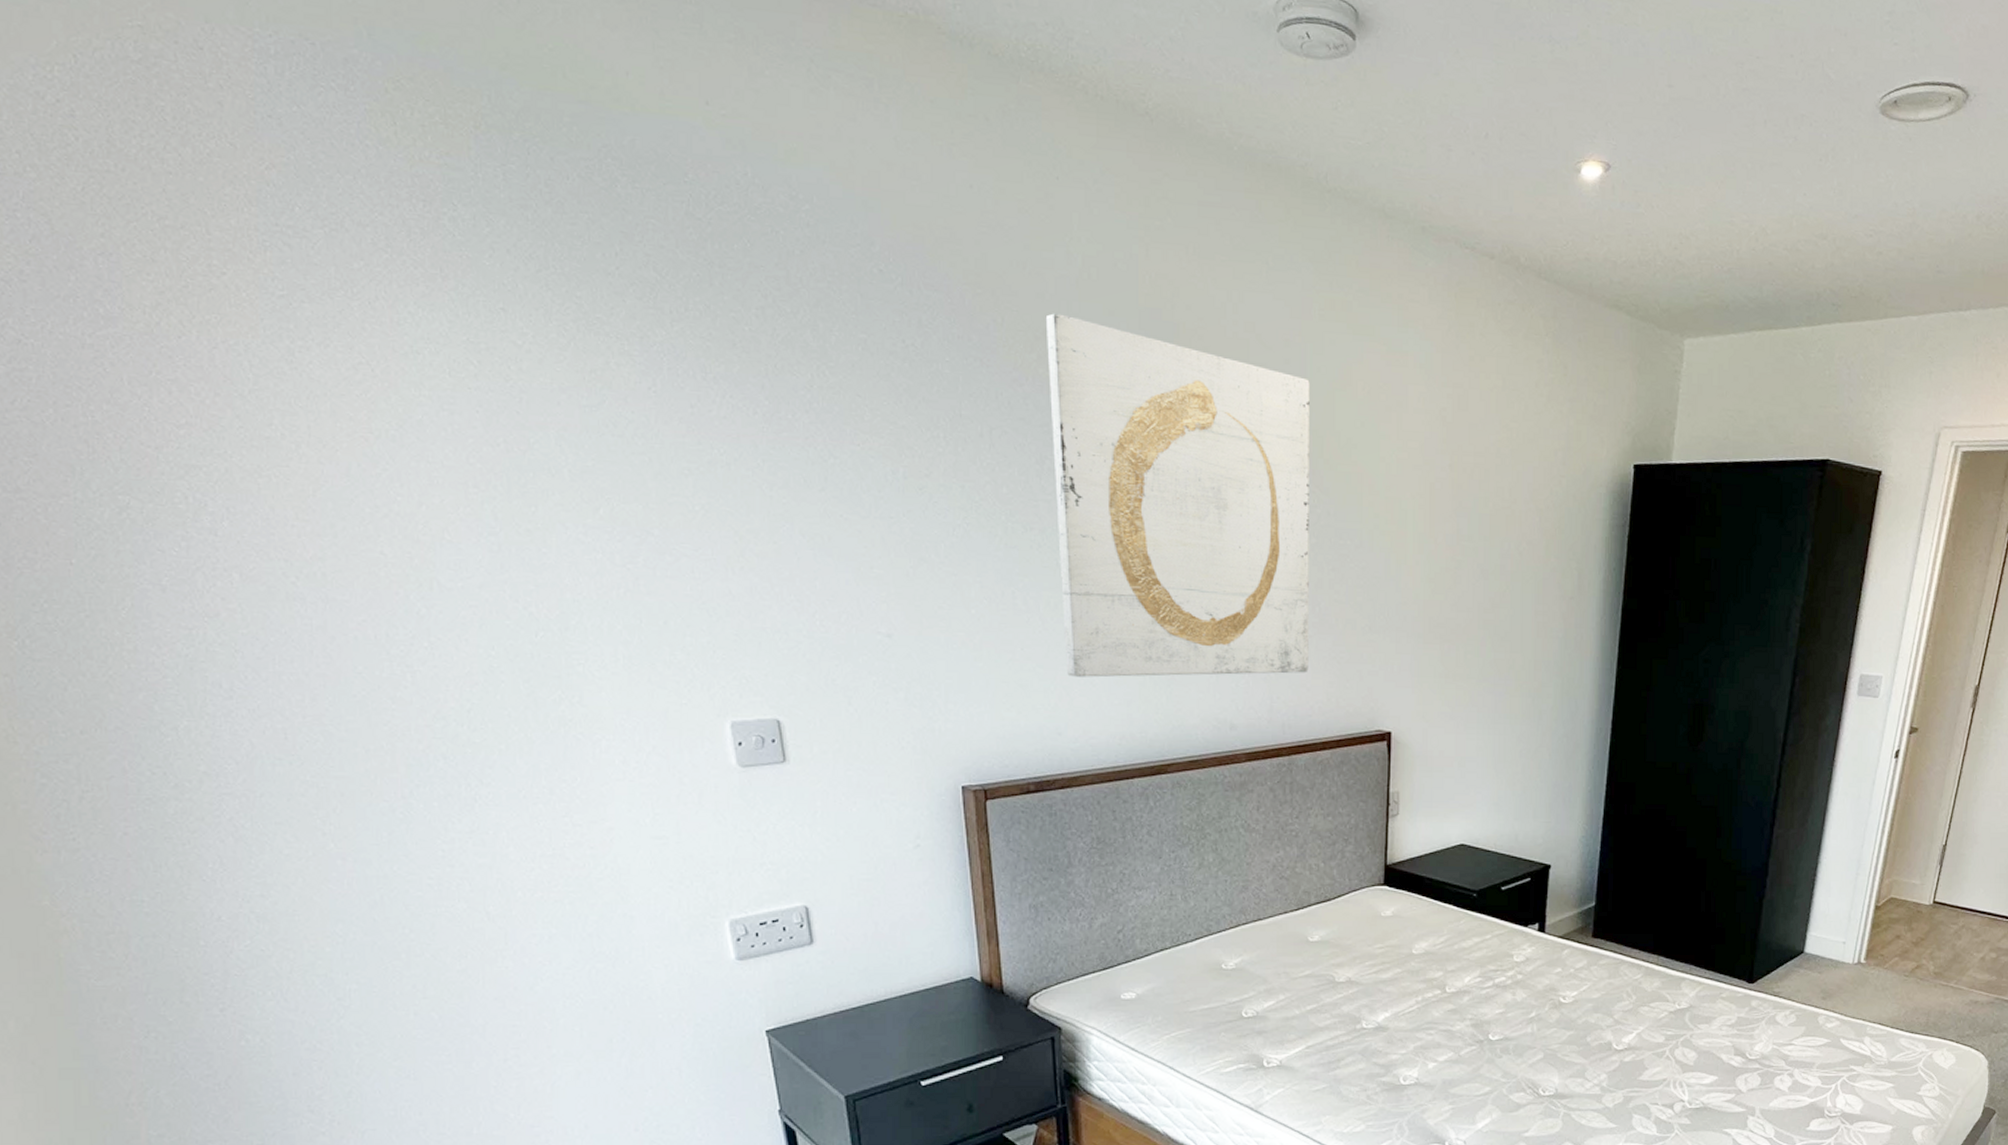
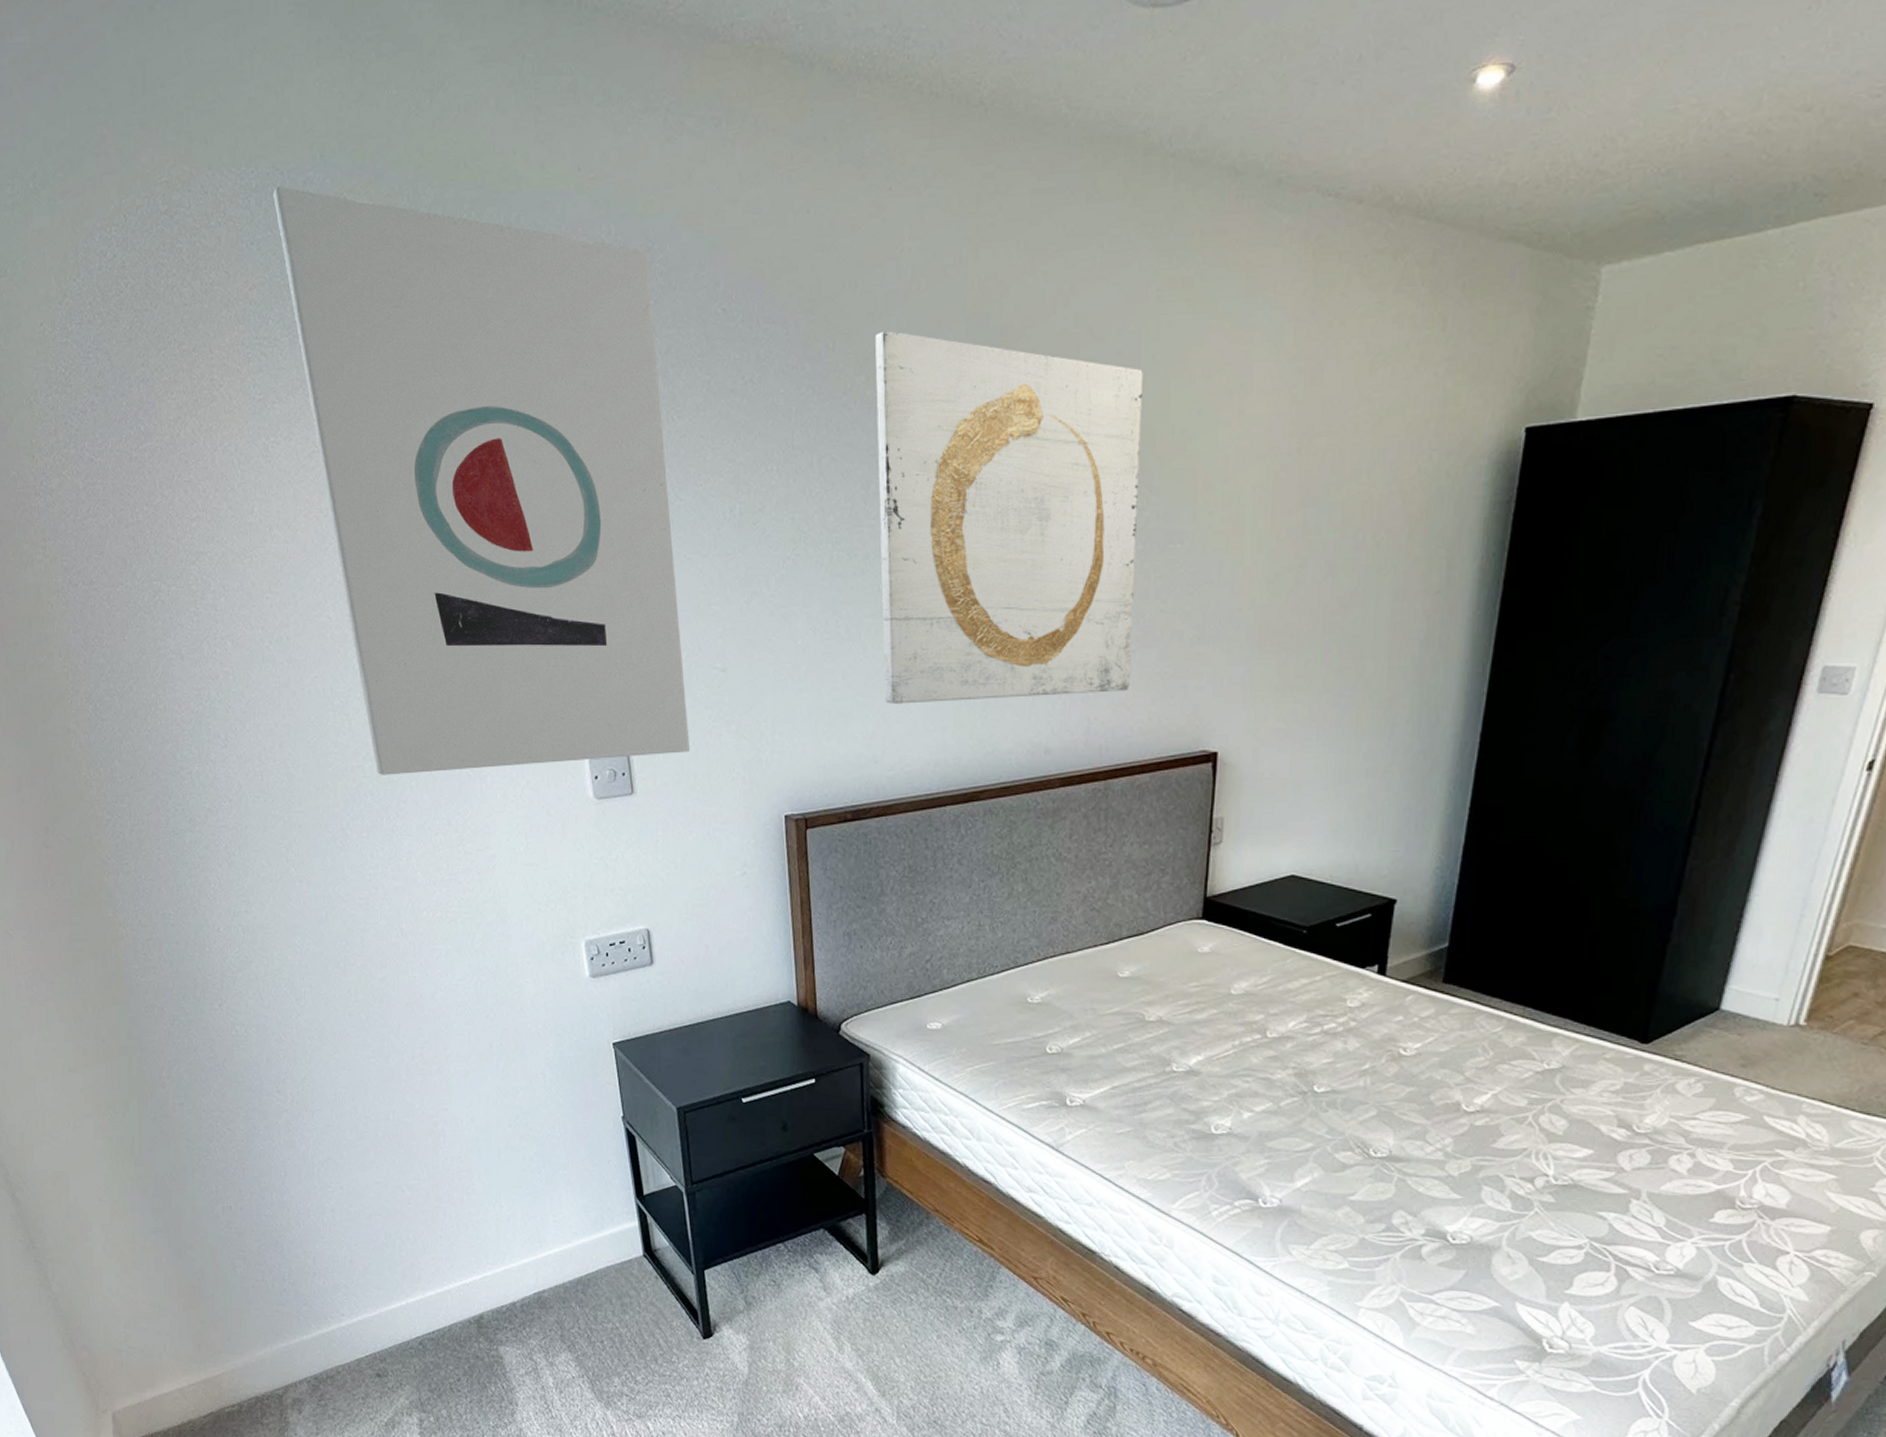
wall art: none [301,57,851,737] -> present [273,186,689,775]

